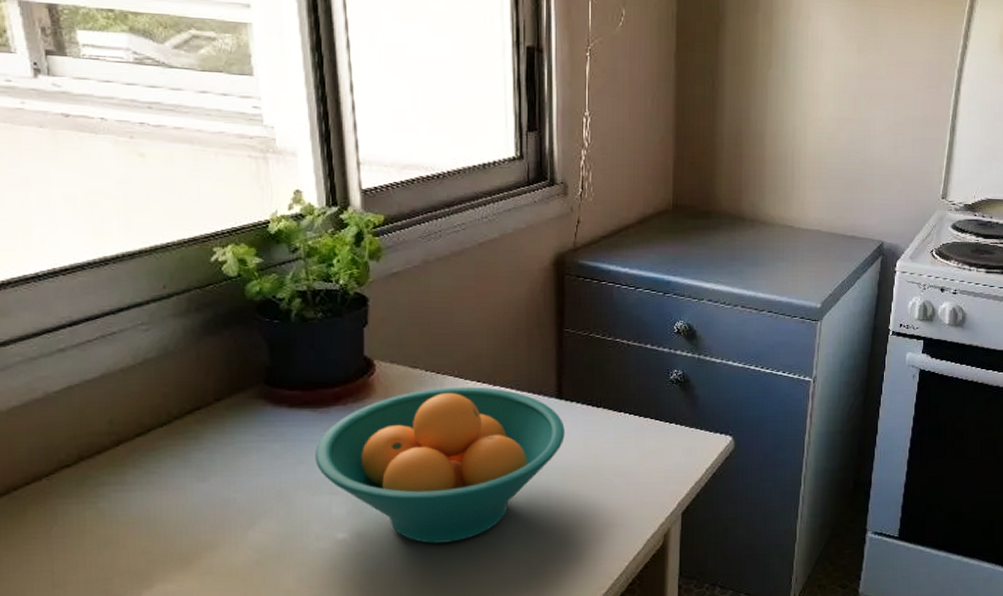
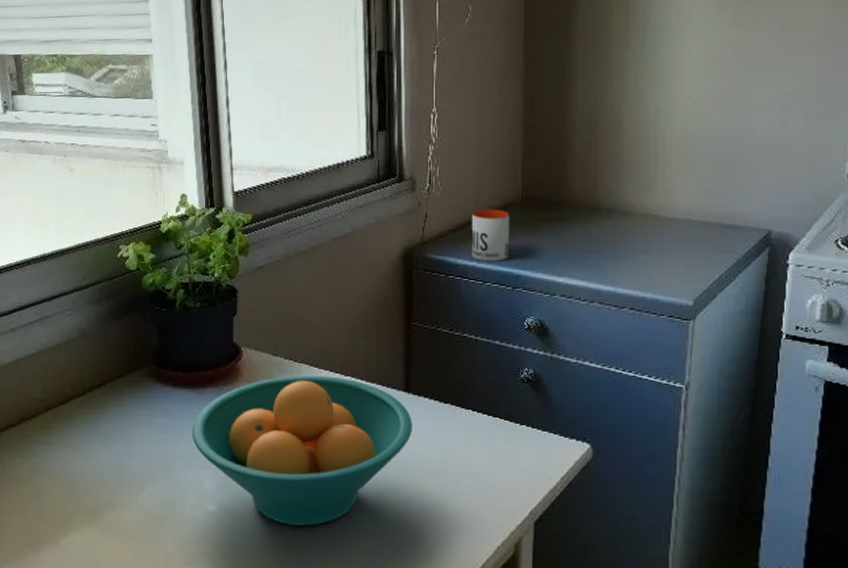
mug: none [623,216,661,268] -> present [471,209,510,261]

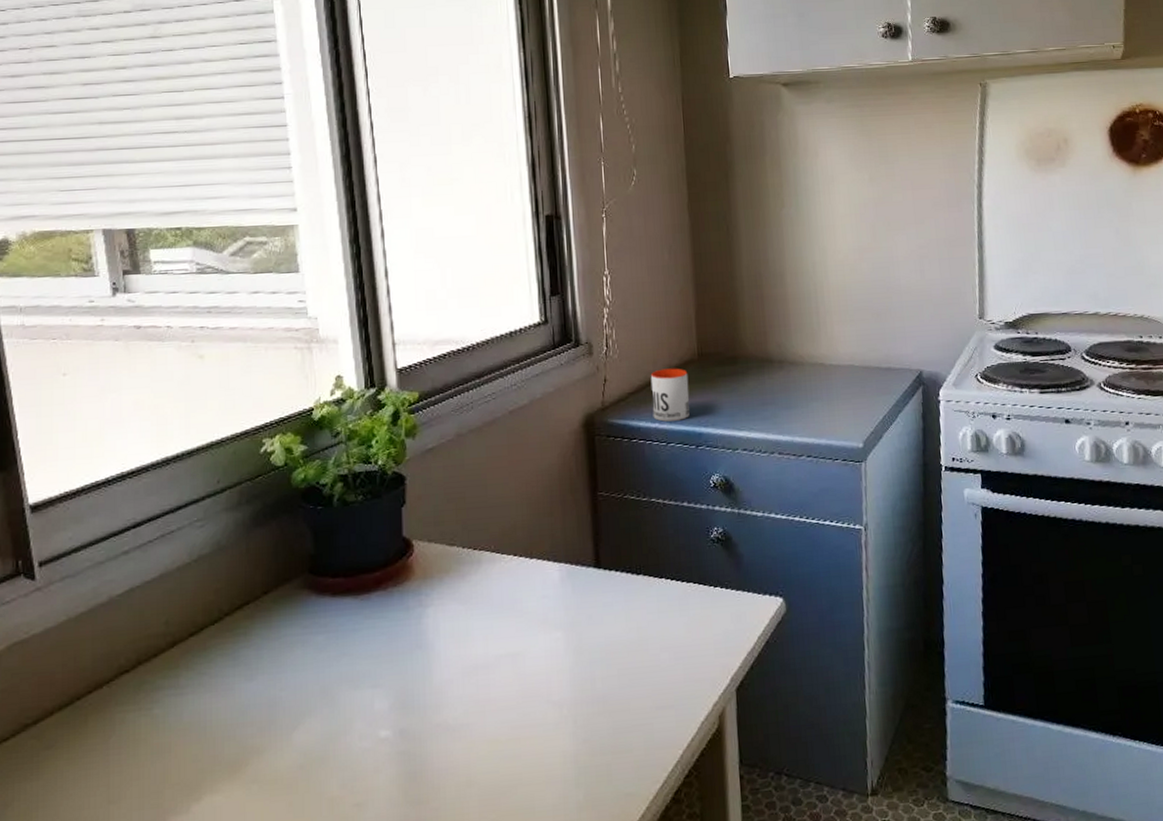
fruit bowl: present [192,375,412,526] -> none [357,561,606,738]

